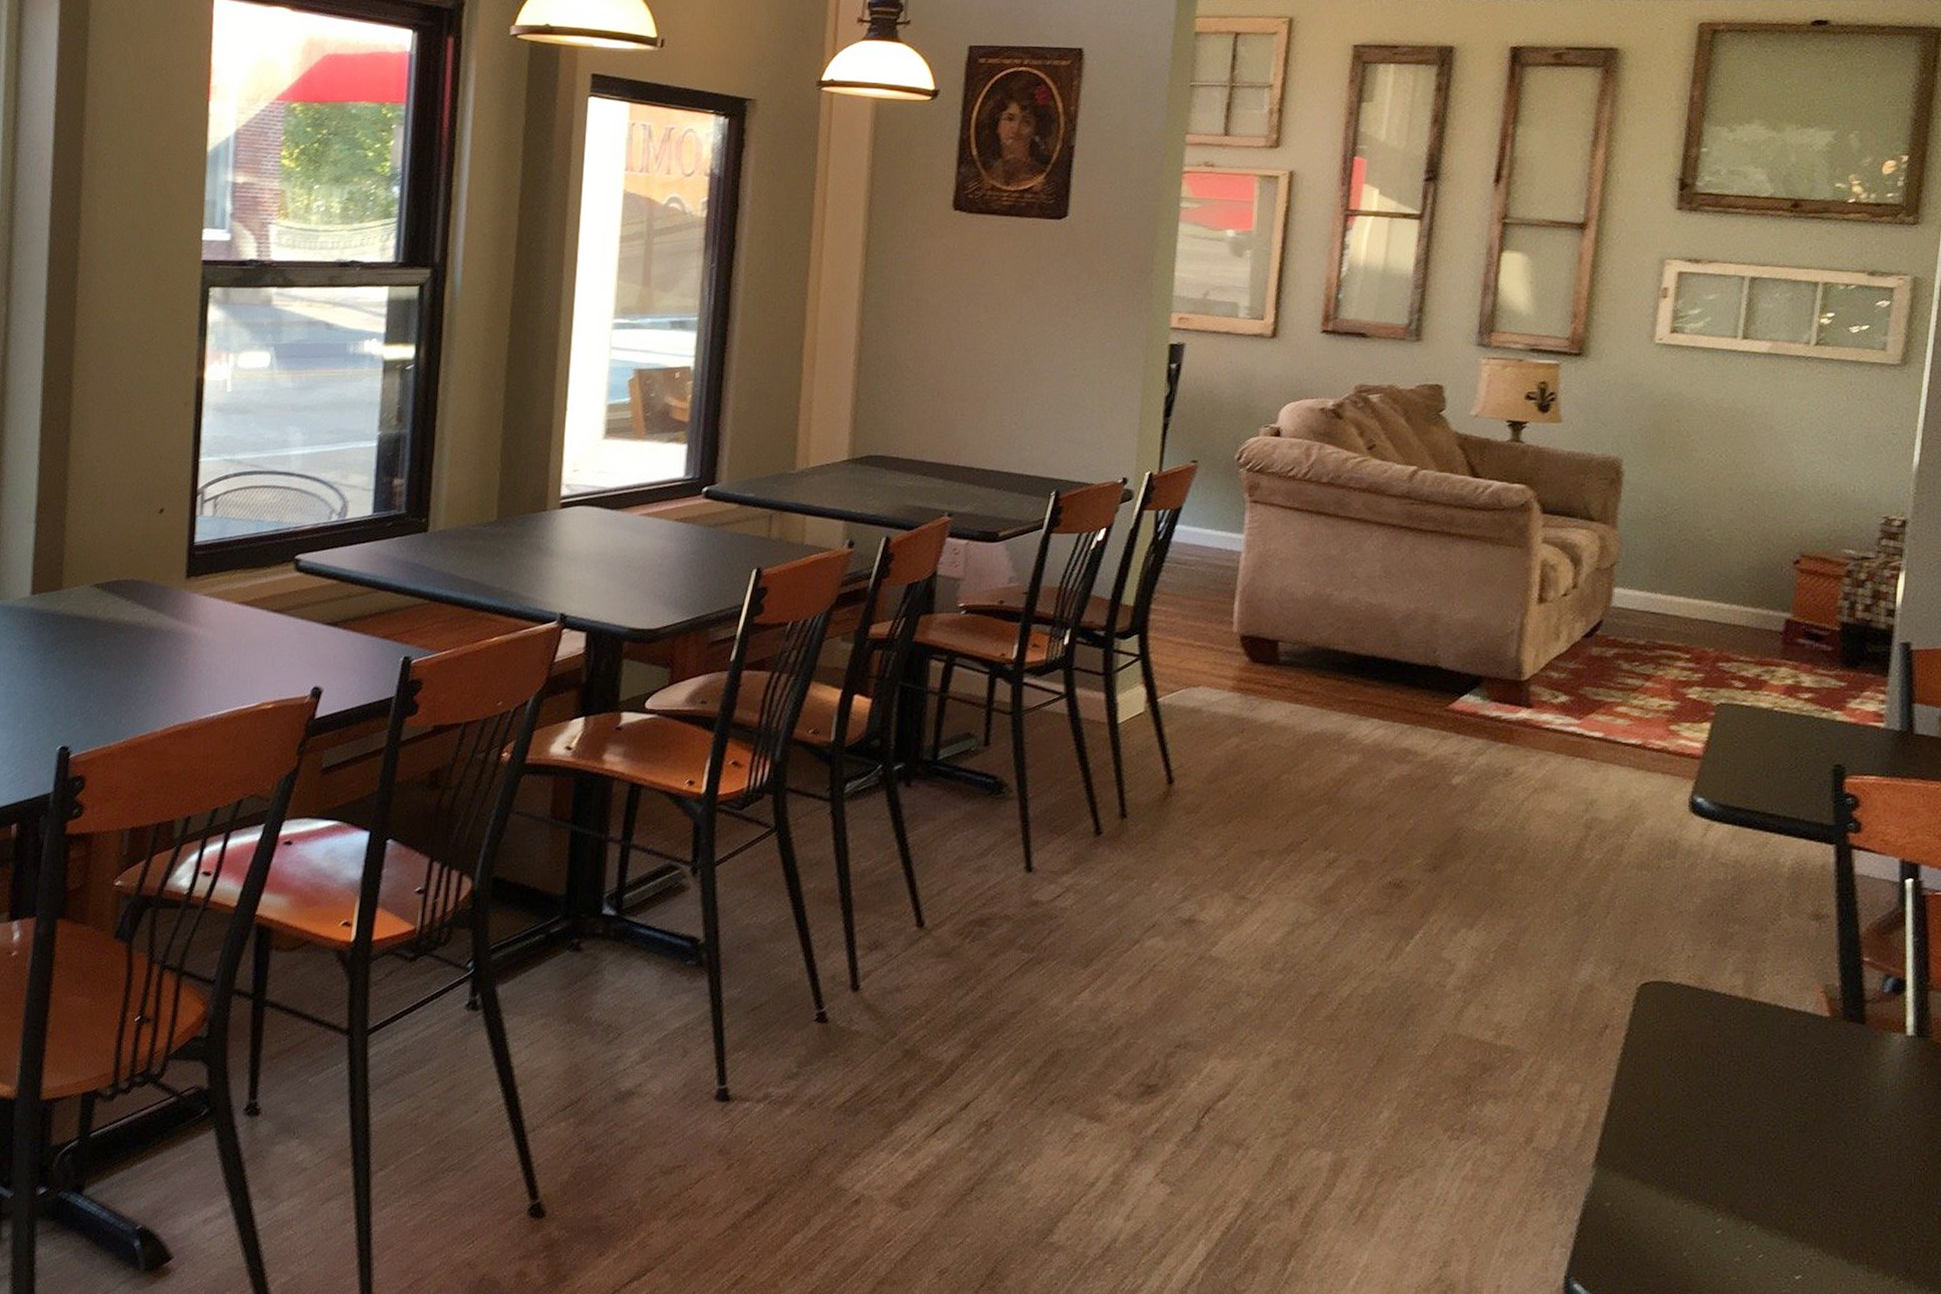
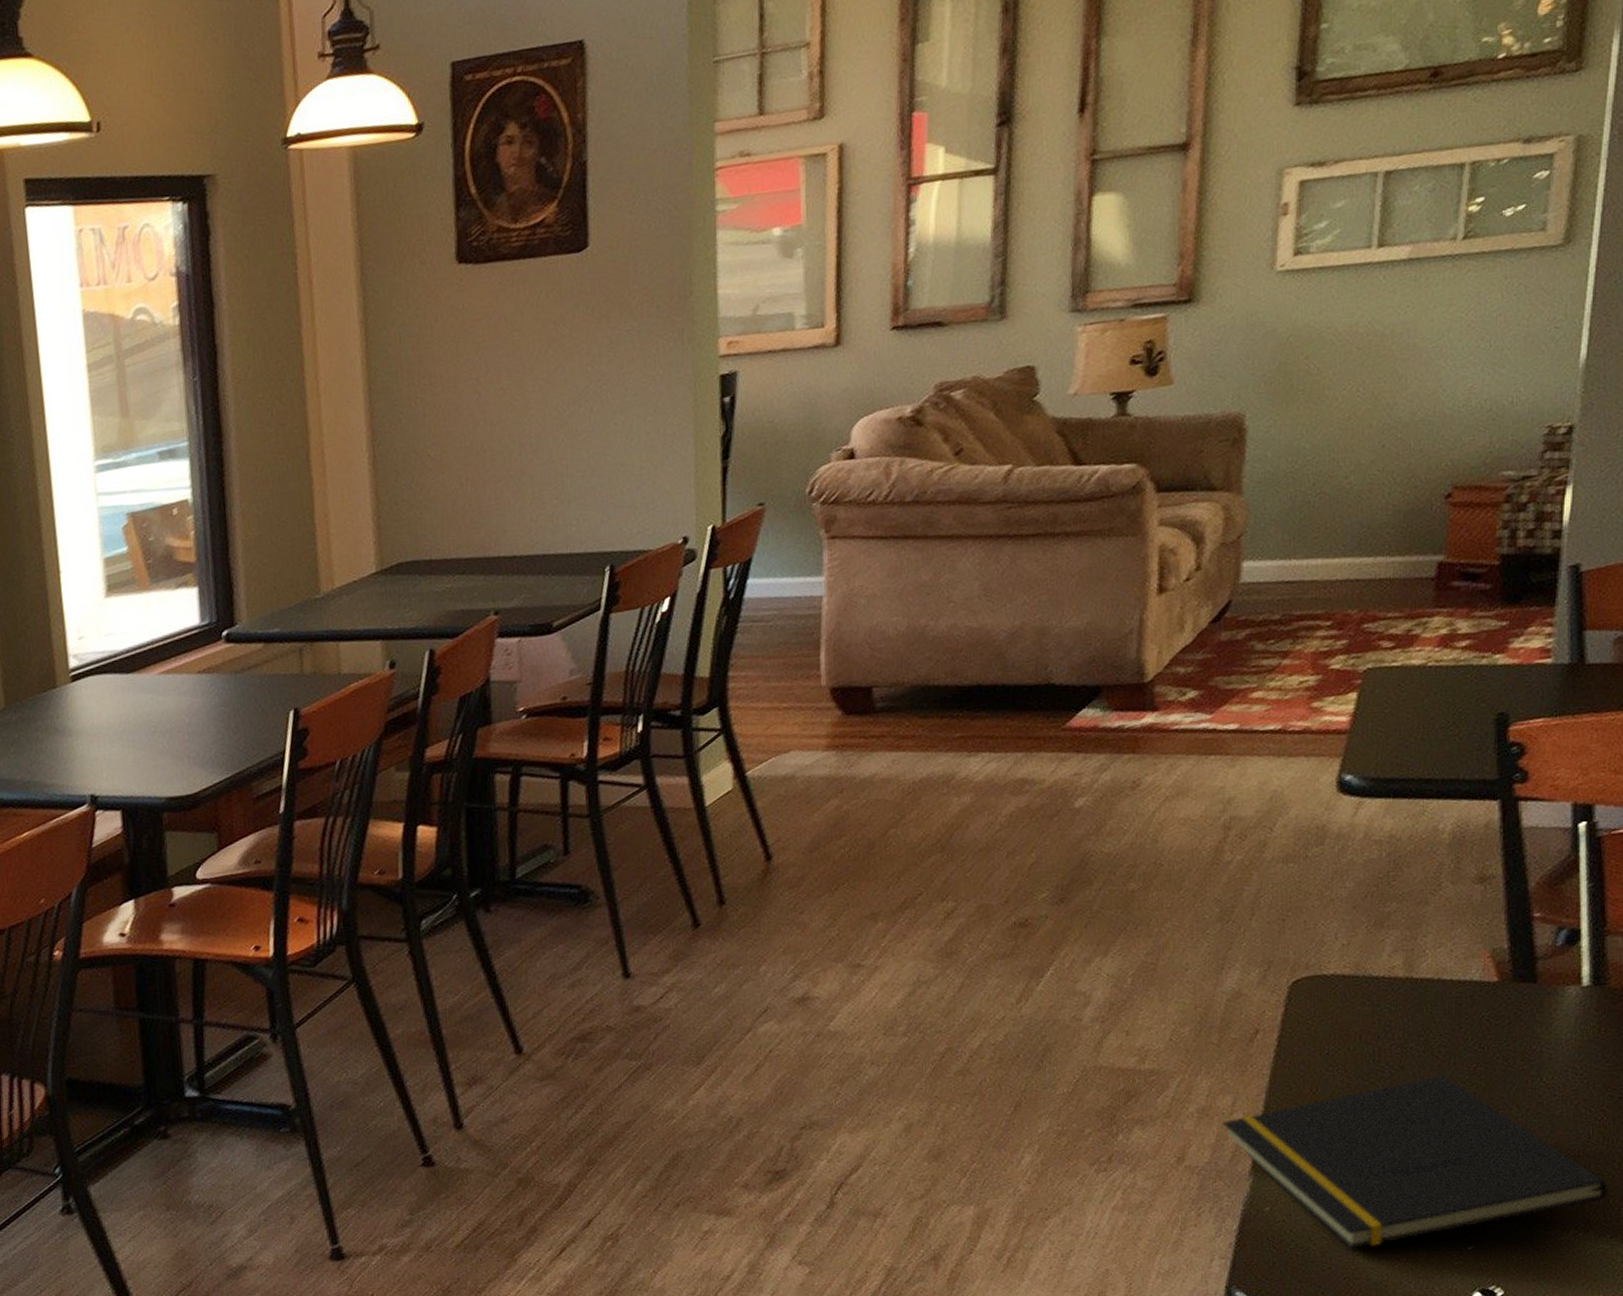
notepad: none [1570,1099,1928,1260] -> present [1223,1075,1608,1249]

